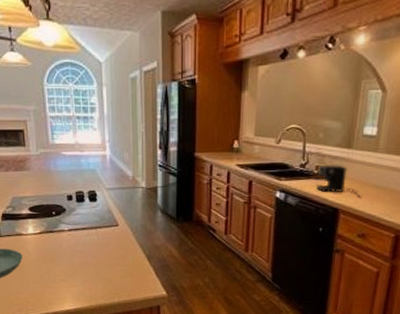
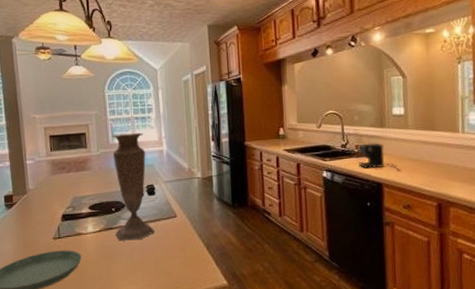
vase: none [51,133,96,245] -> present [112,132,155,241]

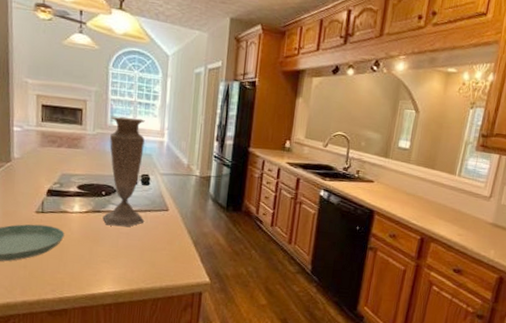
coffee maker: present [354,142,400,171] -> none [353,169,394,202]

